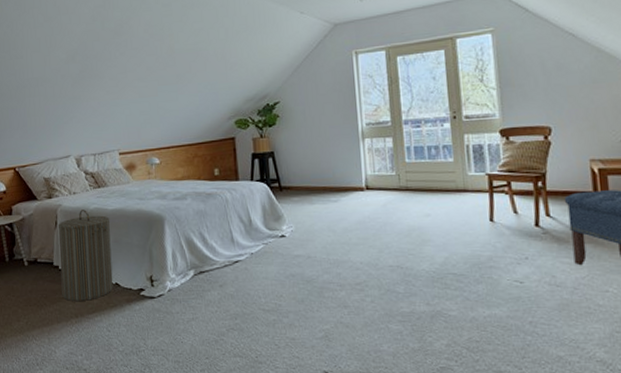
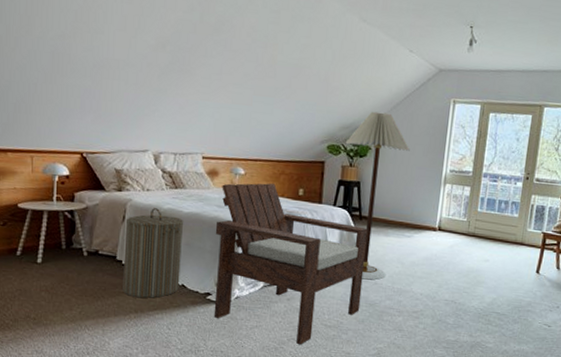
chair: none [139,167,297,335] -> present [213,183,368,345]
floor lamp: none [252,77,319,254] -> present [345,111,410,280]

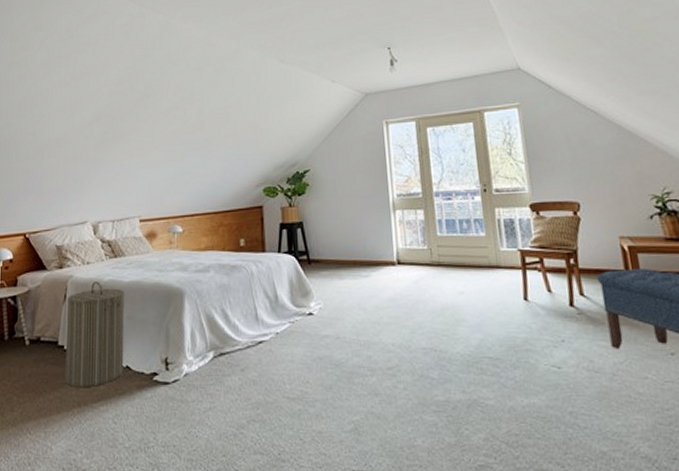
chair: present [213,183,368,345] -> none [157,236,325,428]
floor lamp: present [345,111,410,280] -> none [281,145,350,335]

